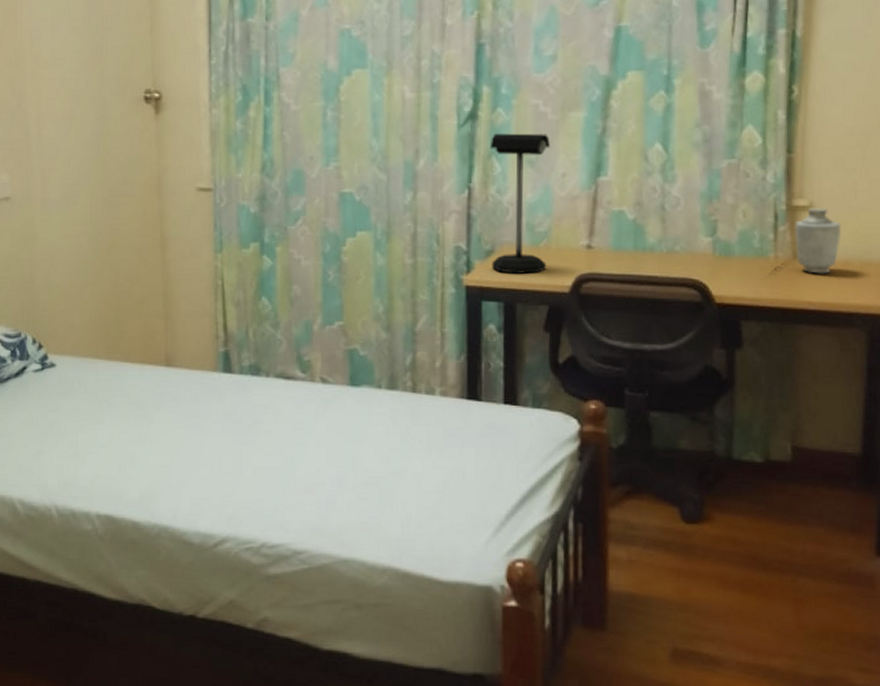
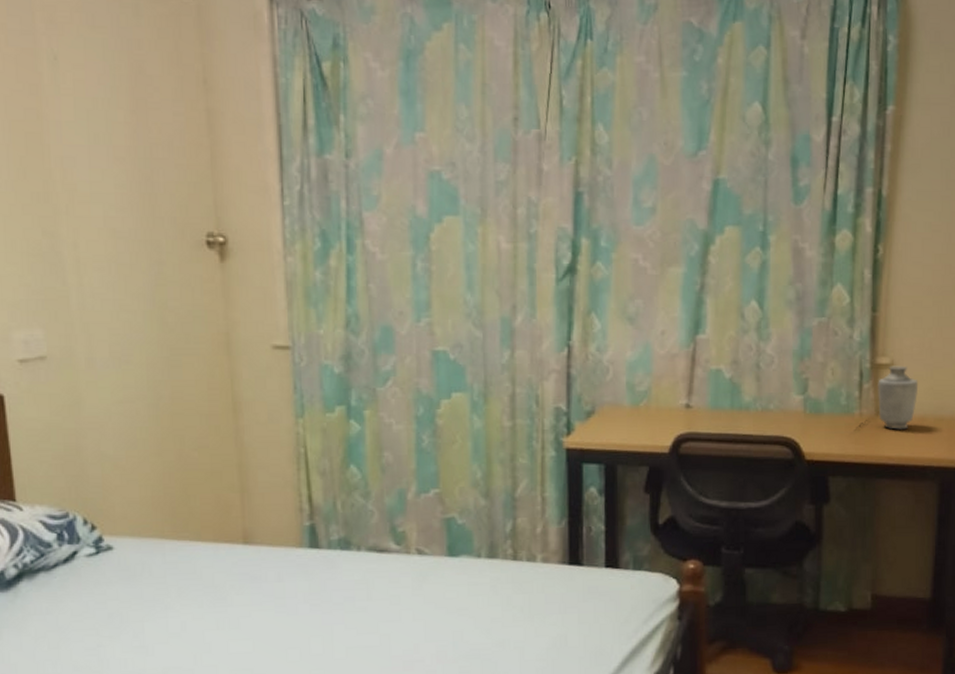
desk lamp: present [490,133,550,274] -> none [589,288,649,435]

